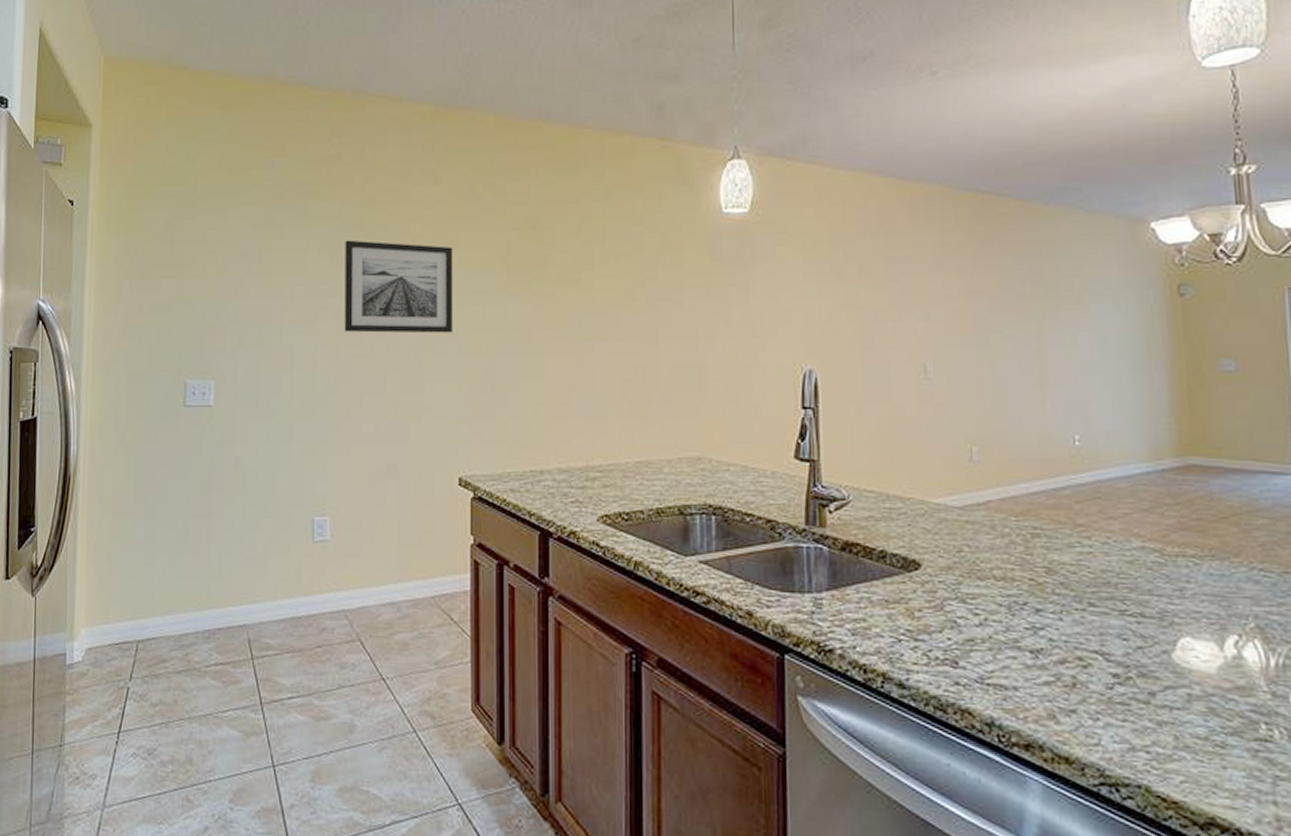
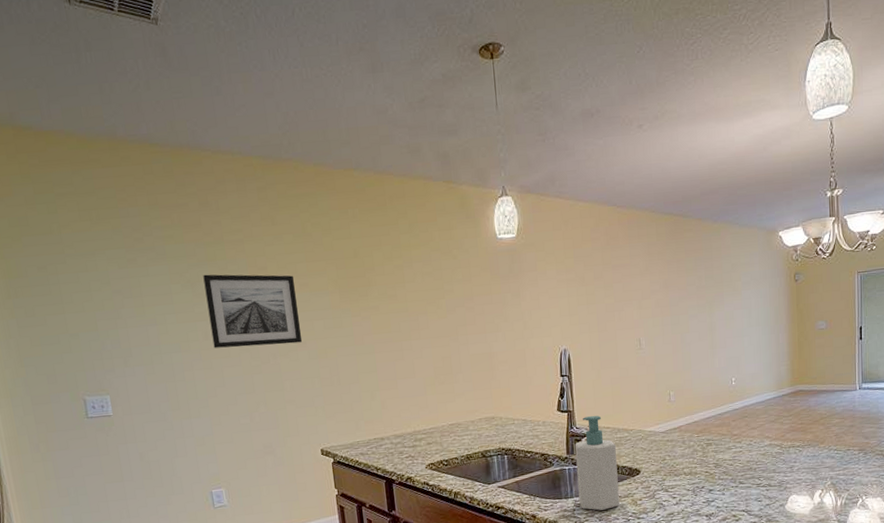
soap bottle: none [818,470,886,619] -> present [575,415,620,511]

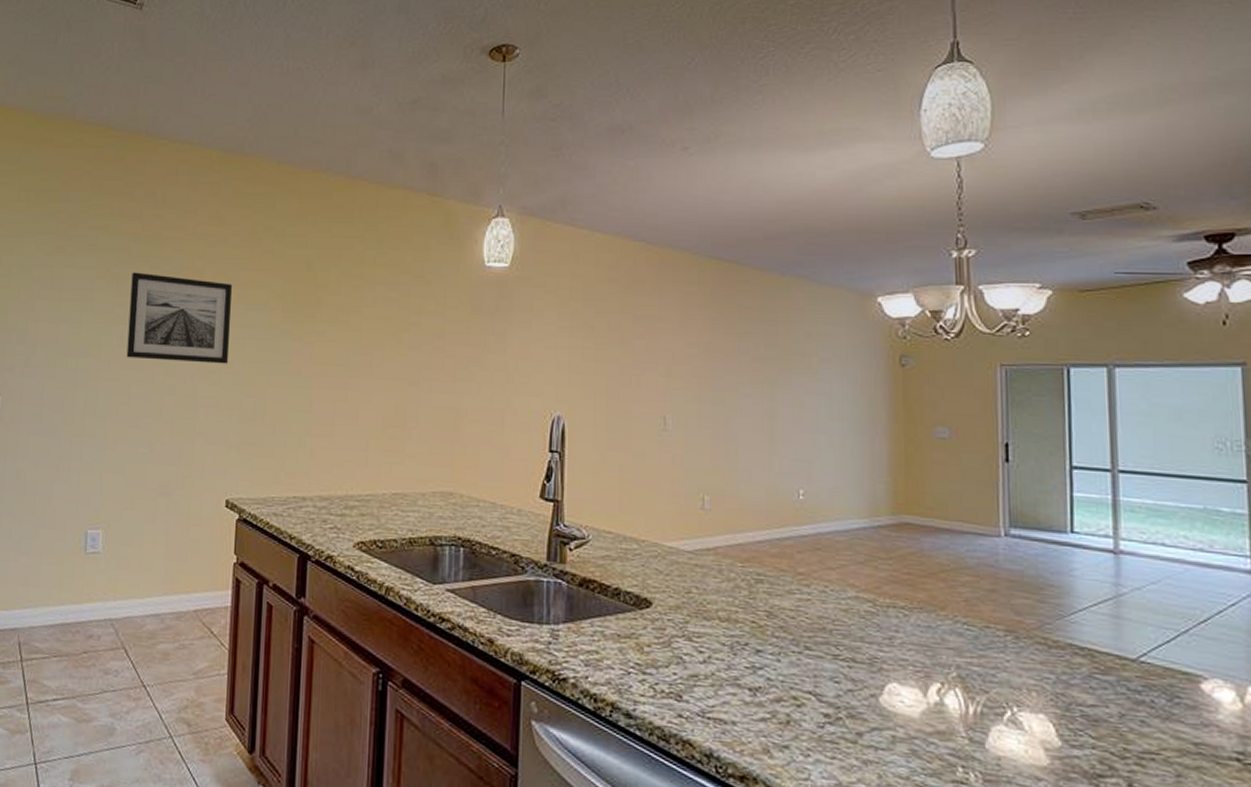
soap bottle: present [575,415,620,511] -> none [558,511,618,651]

